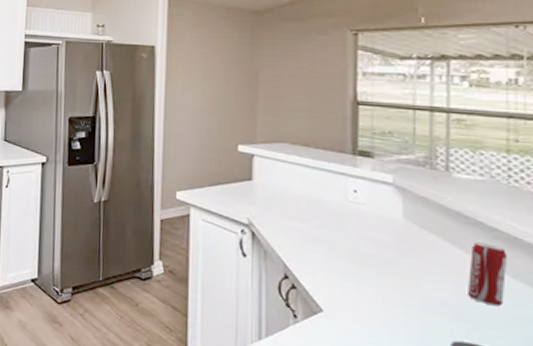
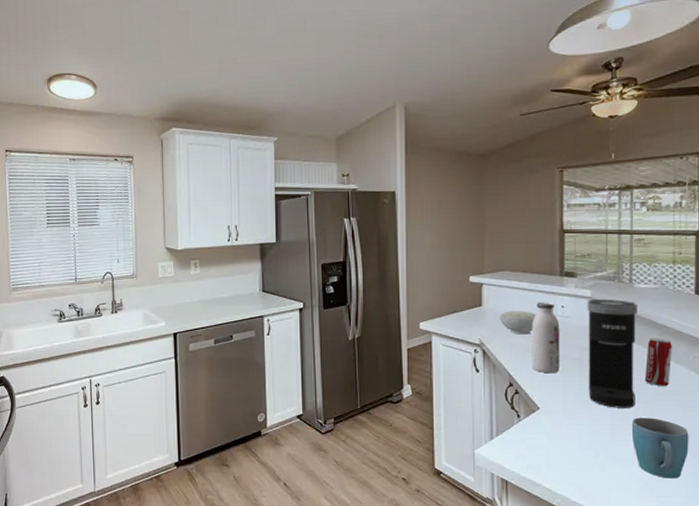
bowl: none [273,189,322,220] -> present [499,311,537,335]
water bottle: none [314,182,351,271] -> present [532,302,560,374]
coffee maker: none [387,186,457,328] -> present [587,298,638,408]

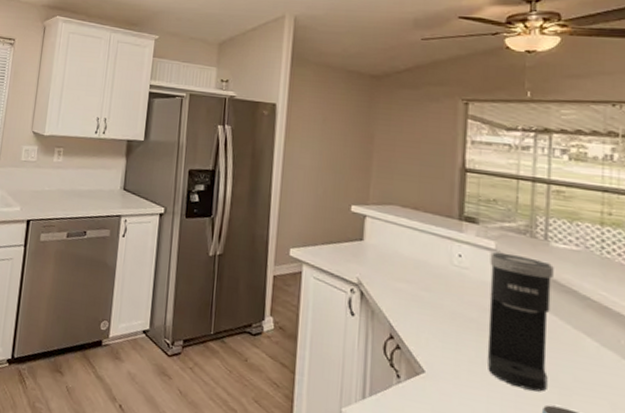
bowl: present [499,311,537,335] -> none [382,251,428,282]
water bottle: present [532,302,560,374] -> none [418,245,455,333]
beverage can: present [645,338,672,387] -> none [561,309,597,374]

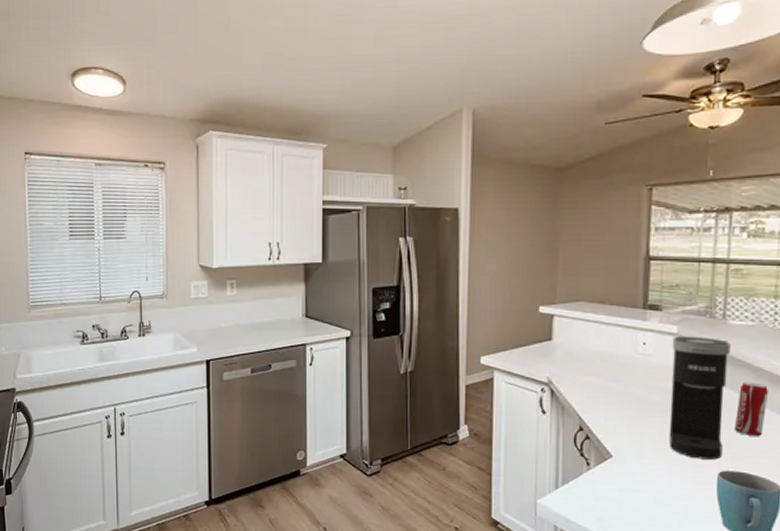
beverage can: none [561,309,597,374] -> present [735,382,768,437]

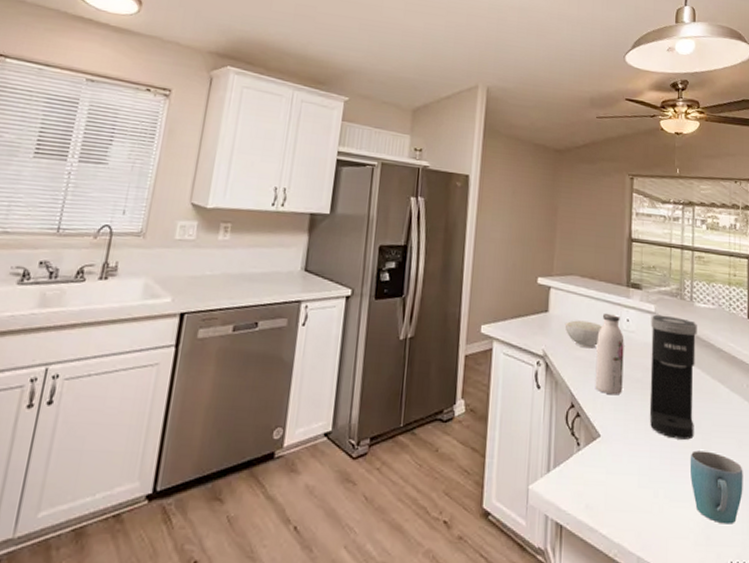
bowl: none [571,346,614,374] -> present [564,320,603,349]
water bottle: none [606,337,640,418] -> present [595,313,624,396]
beverage can: present [735,382,768,437] -> none [703,362,728,417]

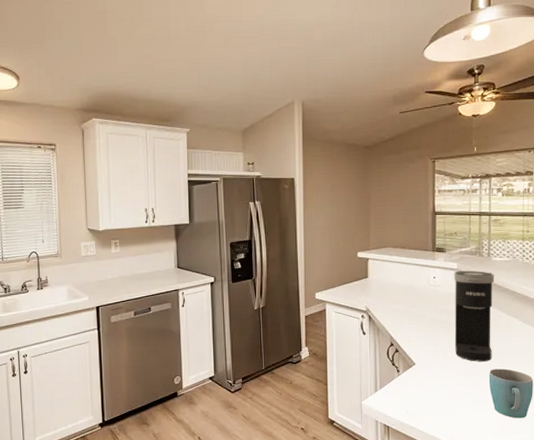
bowl: present [564,320,603,349] -> none [382,281,413,302]
water bottle: present [595,313,624,396] -> none [409,273,432,334]

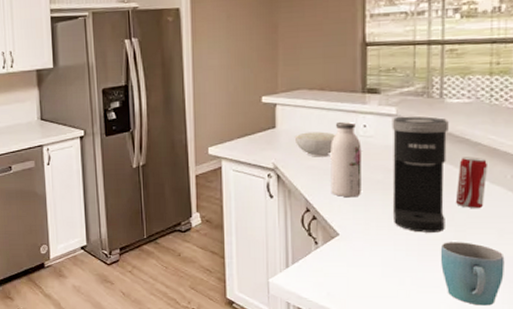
bowl: none [382,281,413,302] -> present [294,131,336,157]
water bottle: none [409,273,432,334] -> present [330,121,361,198]
beverage can: none [500,302,521,343] -> present [456,157,487,209]

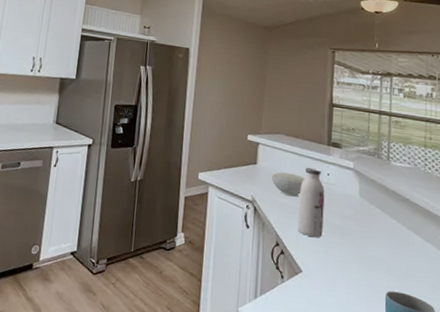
coffee maker: present [392,116,449,233] -> none [347,171,393,281]
beverage can: present [456,157,487,209] -> none [398,214,422,263]

